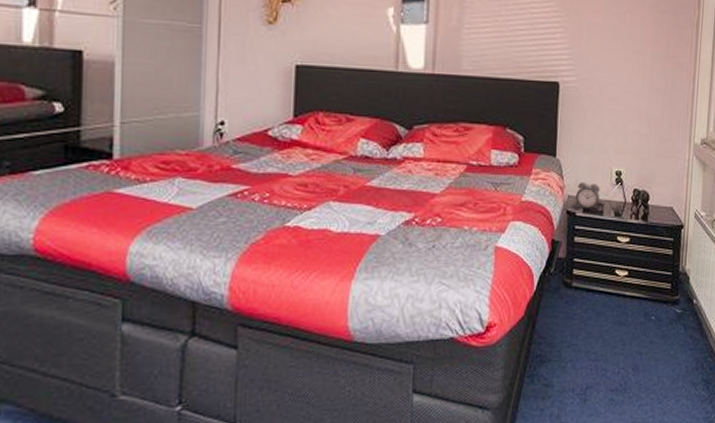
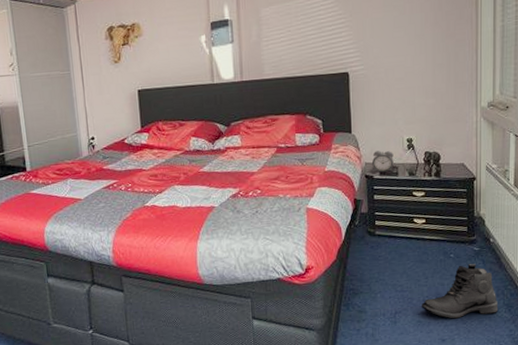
boot: none [616,329,697,397] -> present [422,264,499,319]

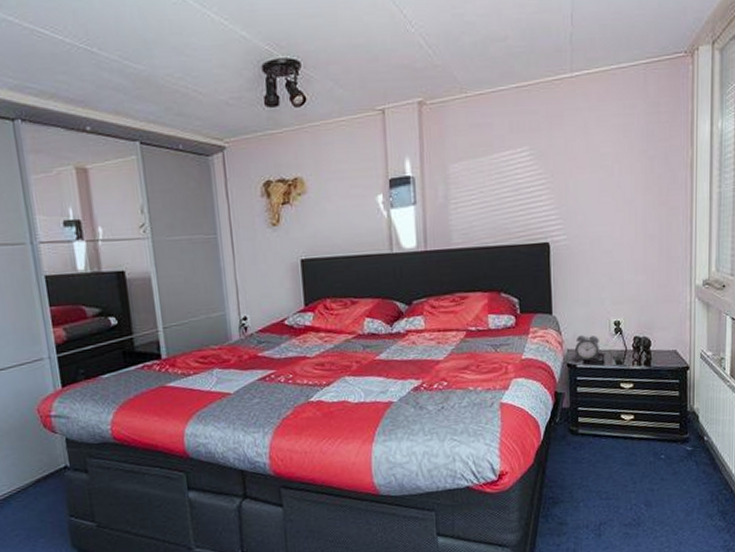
boot: present [422,264,499,319] -> none [629,465,713,530]

